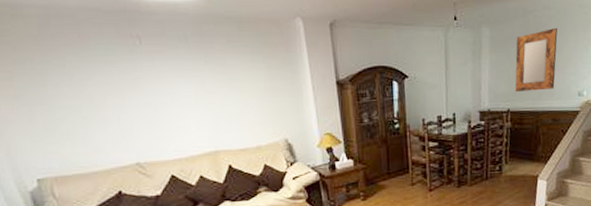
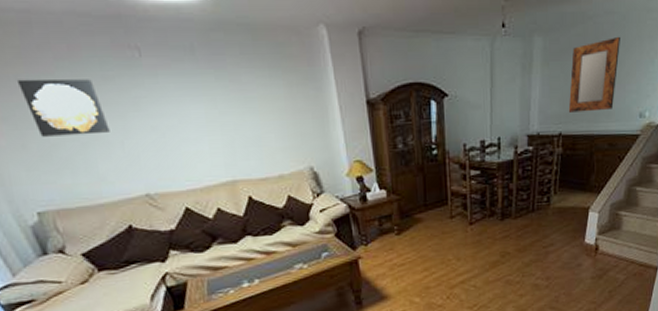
wall art: none [31,62,109,112] -> present [16,78,110,137]

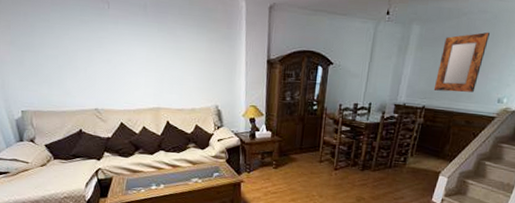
wall art: present [16,78,110,137] -> none [24,16,79,61]

